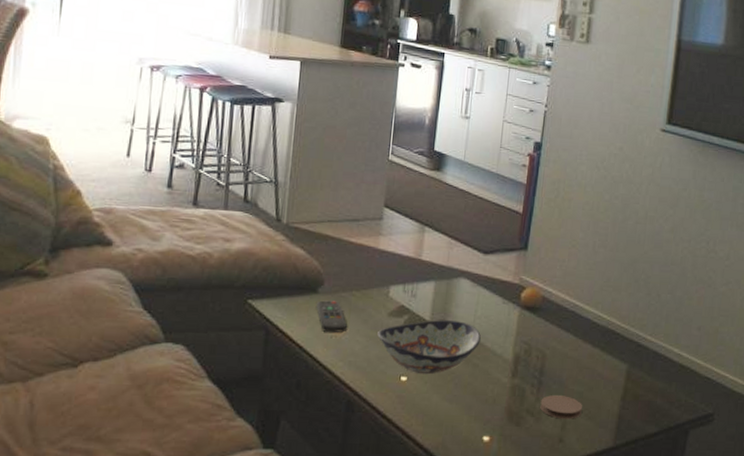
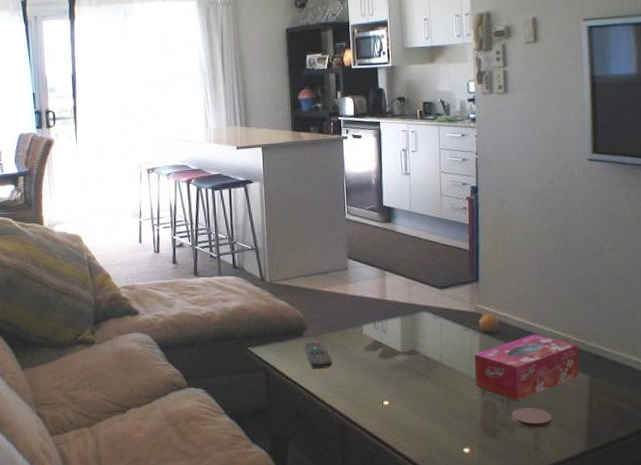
decorative bowl: present [377,320,481,375] -> none [358,349,448,398]
tissue box: none [506,314,621,387] -> present [474,334,579,401]

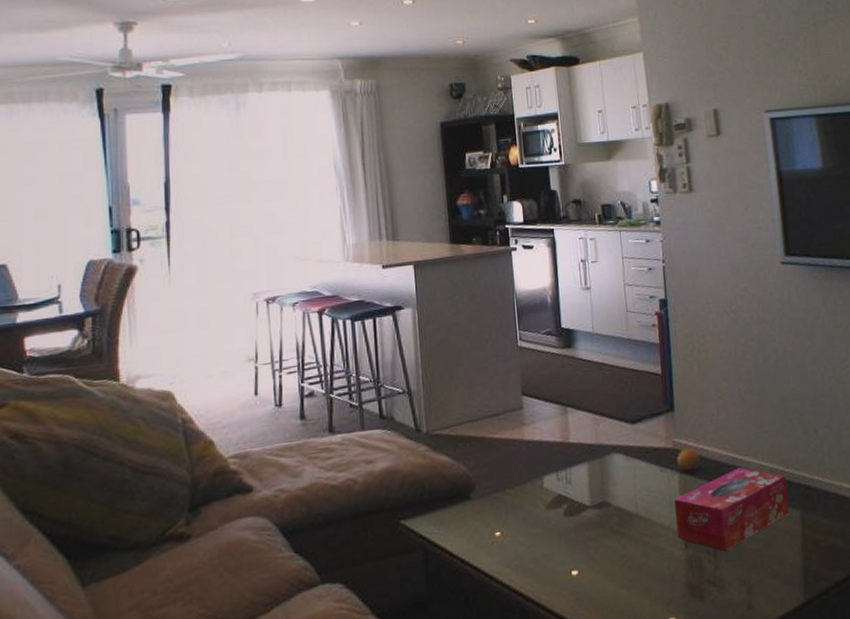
remote control: present [303,342,332,369] -> none [470,503,507,539]
coaster: present [512,408,552,429] -> none [720,557,765,584]

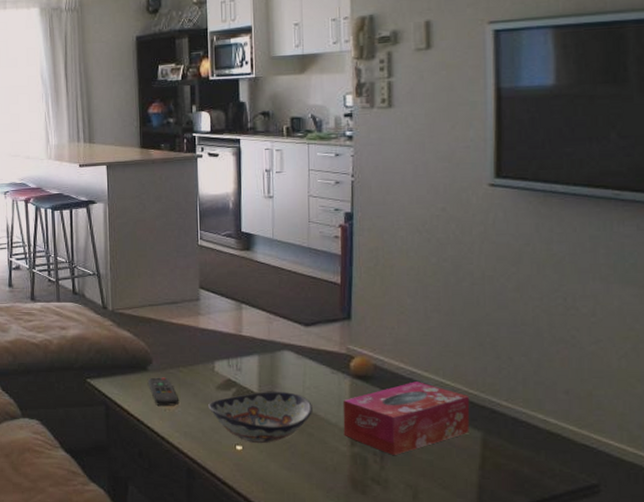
remote control: none [470,503,507,539] -> present [147,377,178,407]
decorative bowl: none [539,499,646,565] -> present [208,392,312,444]

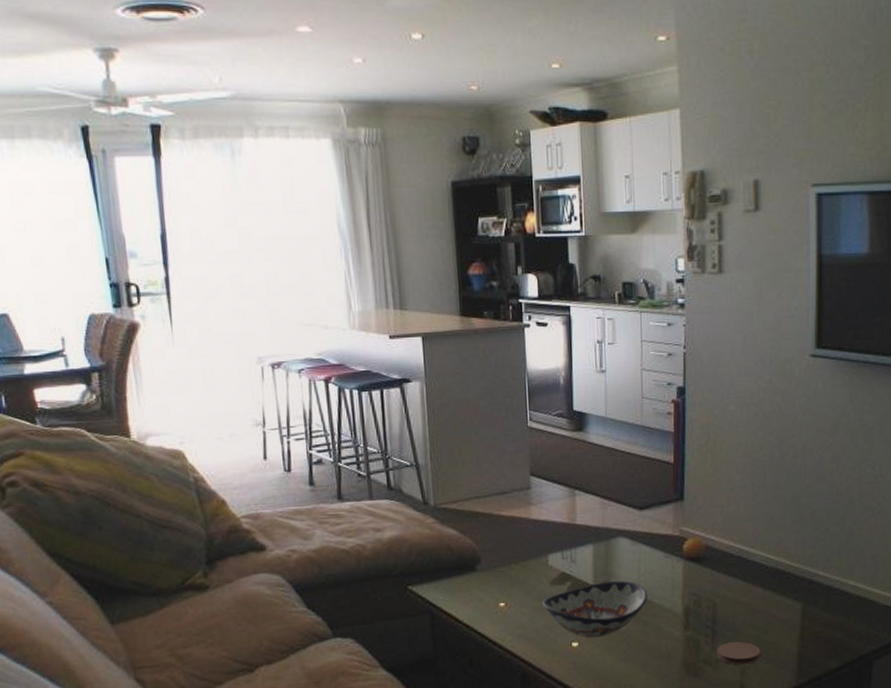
remote control: present [147,377,178,407] -> none [476,576,511,609]
tissue box: present [342,381,470,455] -> none [676,559,792,635]
coaster: none [386,464,434,488] -> present [717,642,760,665]

